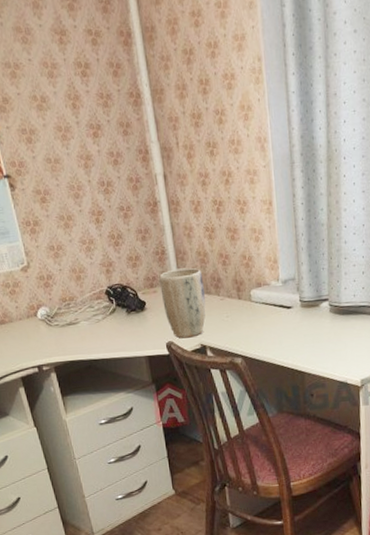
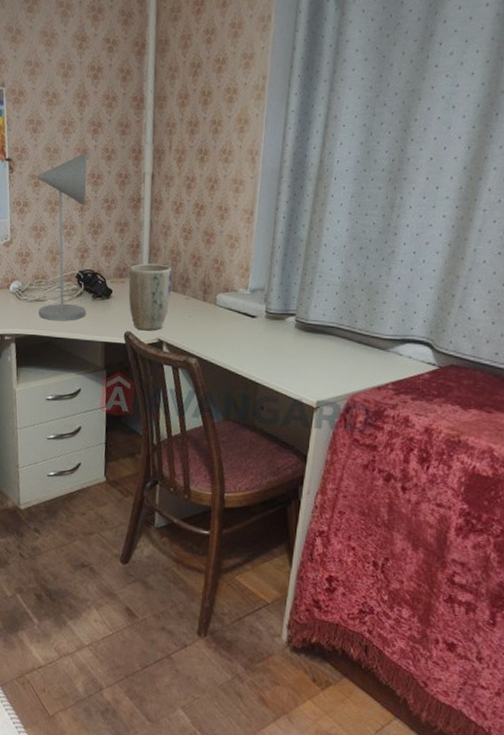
desk lamp: none [40,159,123,343] -> present [35,152,87,321]

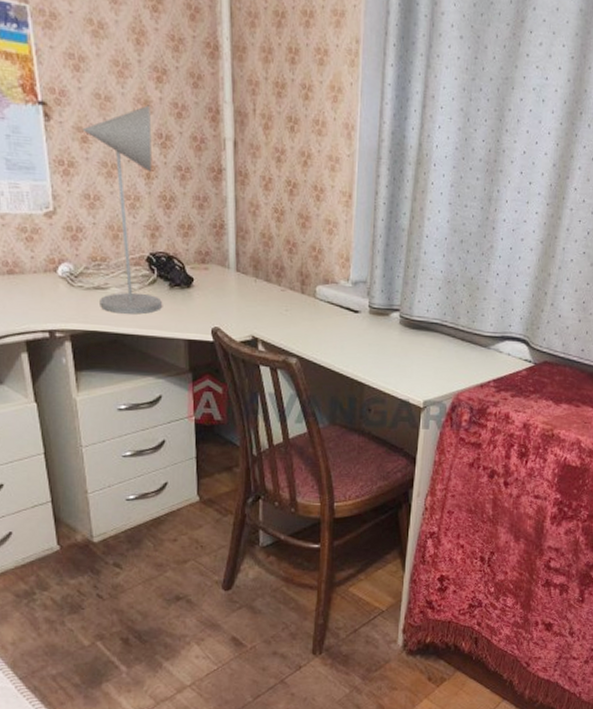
plant pot: present [128,263,172,331] -> none [213,247,264,327]

